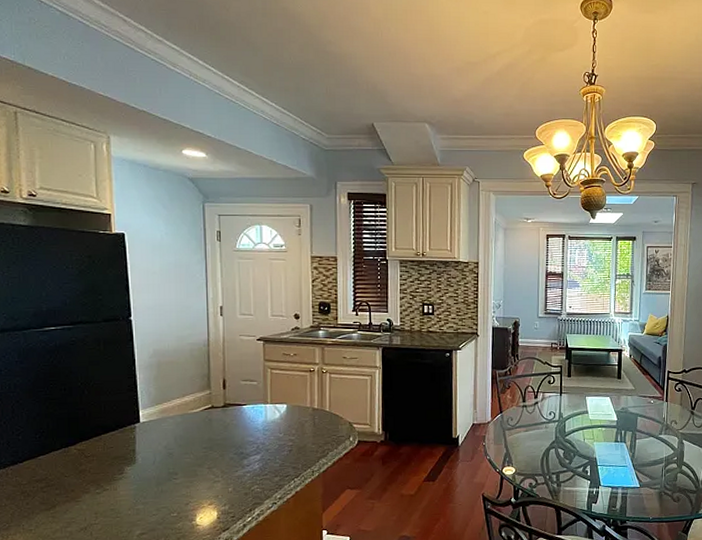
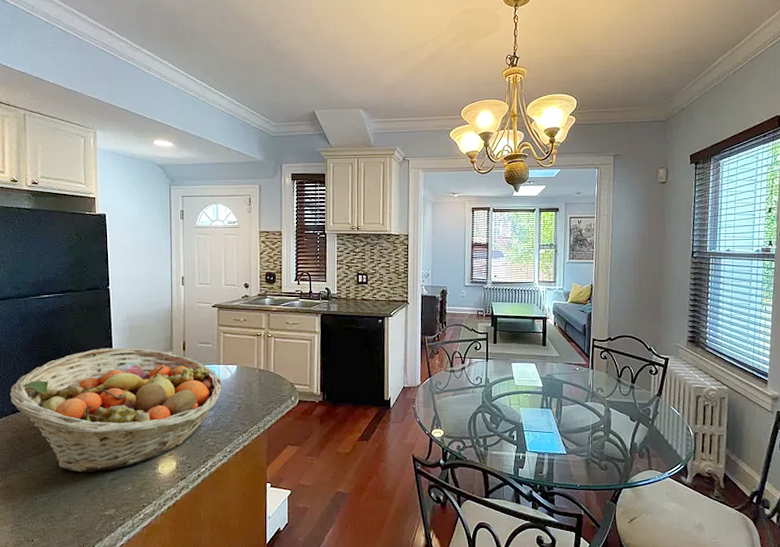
fruit basket: none [8,386,270,528] -> present [10,347,223,472]

